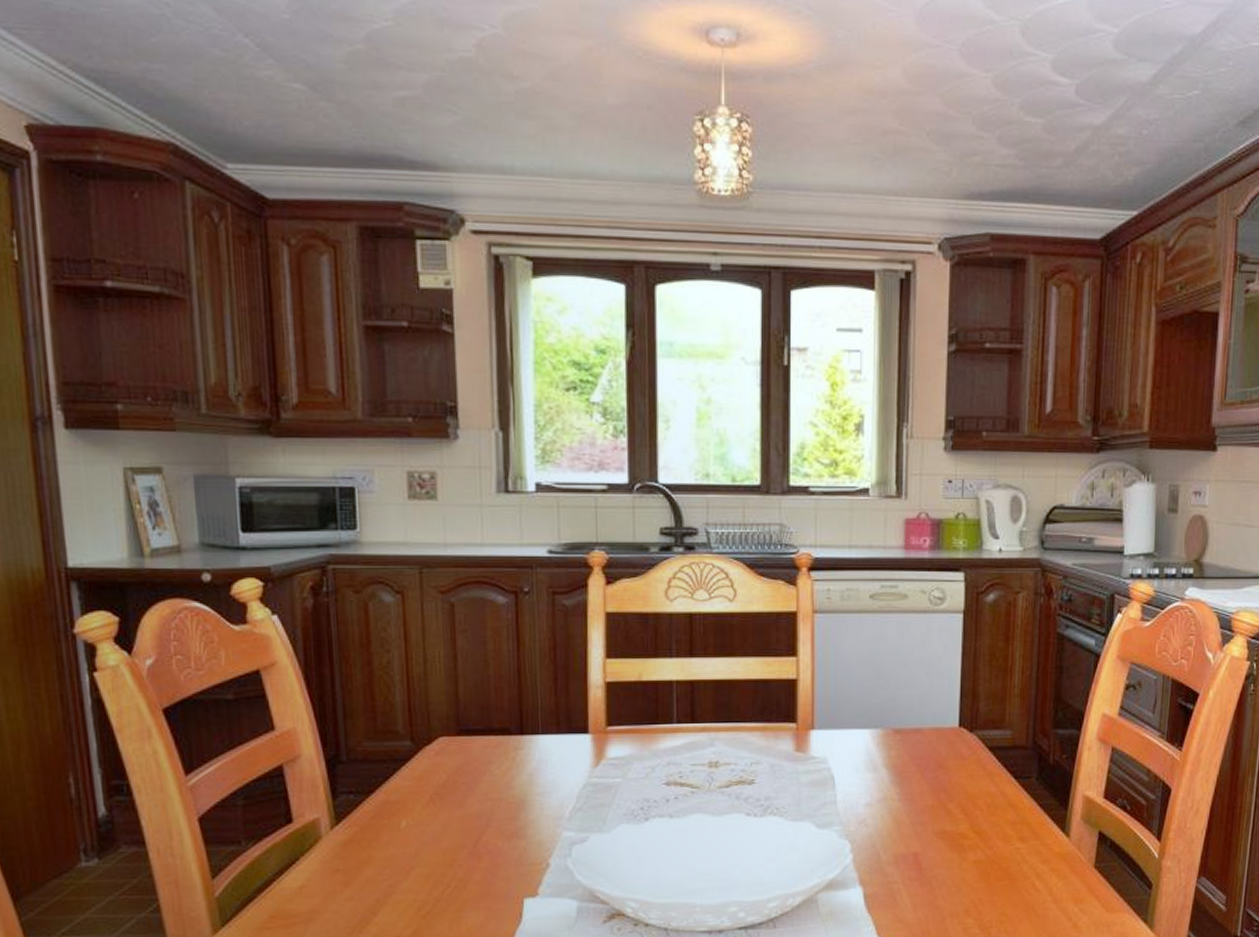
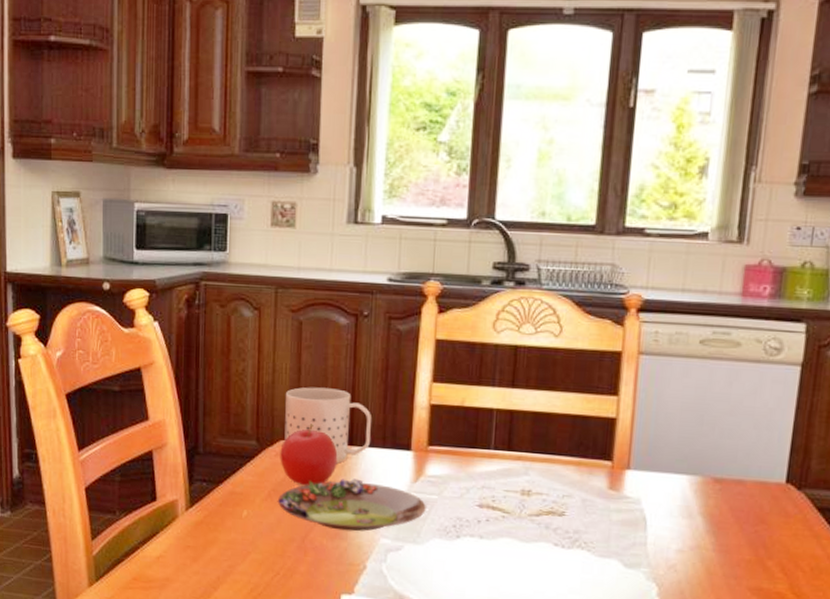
mug: none [440,674,544,756] -> present [284,387,373,464]
fruit: none [440,715,508,784] -> present [280,423,338,485]
salad plate: none [441,770,610,829] -> present [277,478,426,532]

